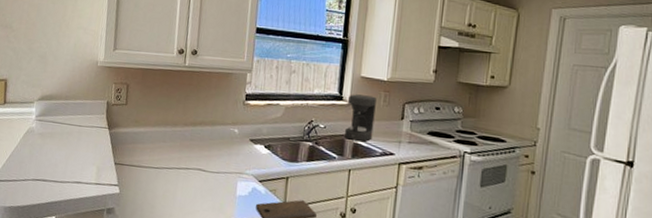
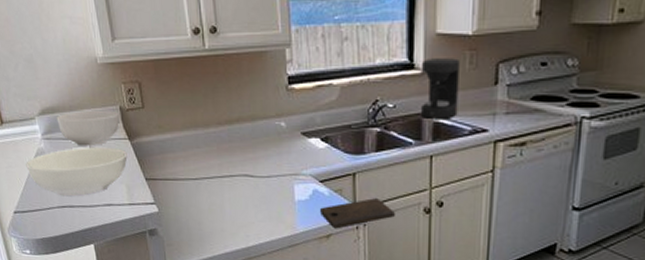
bowl: none [14,131,104,173] -> present [26,147,128,197]
bowl: none [52,101,106,131] -> present [56,110,120,147]

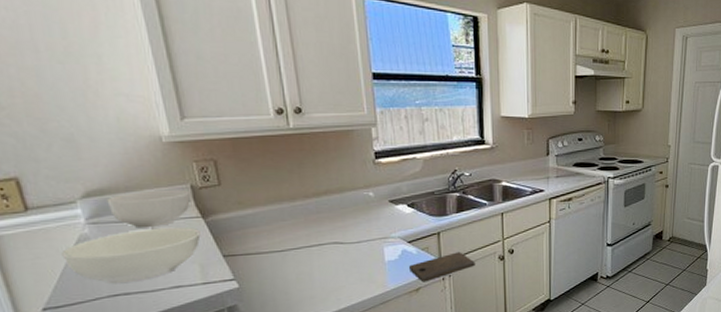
coffee maker: present [420,58,460,120] -> none [491,136,521,185]

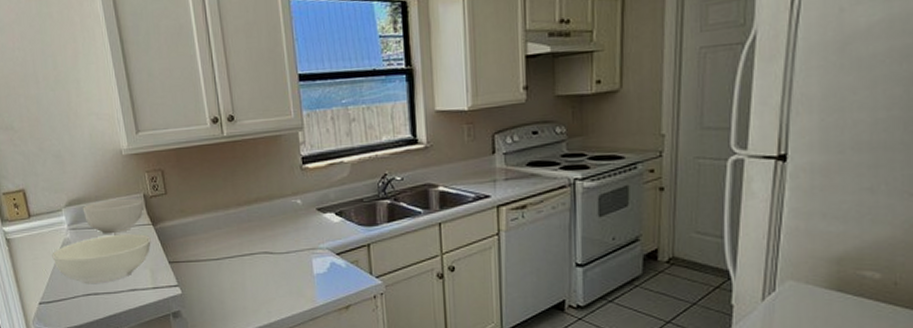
cutting board: present [409,252,475,282] -> none [338,267,410,299]

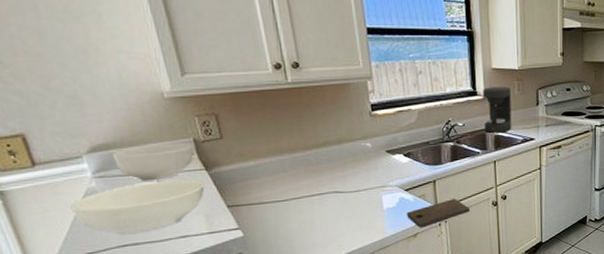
cutting board: none [338,267,410,299] -> present [407,199,470,228]
coffee maker: none [425,132,461,190] -> present [483,87,512,134]

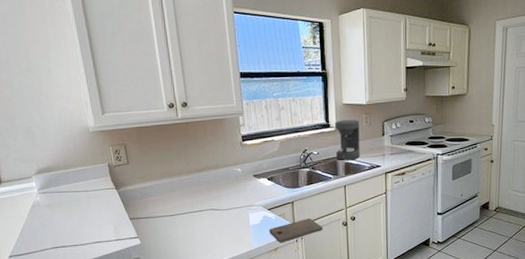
bowl: present [70,179,205,236] -> none [22,196,115,239]
bowl: present [112,143,194,181] -> none [52,167,108,197]

